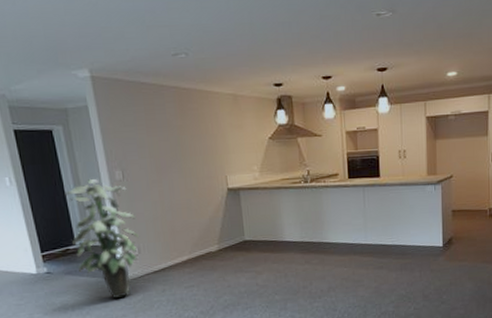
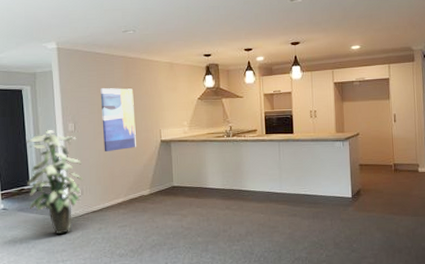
wall art: none [150,126,199,203] -> present [100,88,136,151]

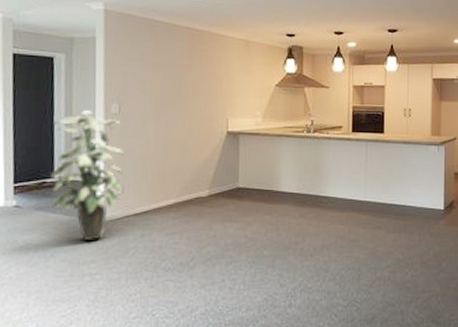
wall art: present [100,88,136,151] -> none [155,64,198,141]

